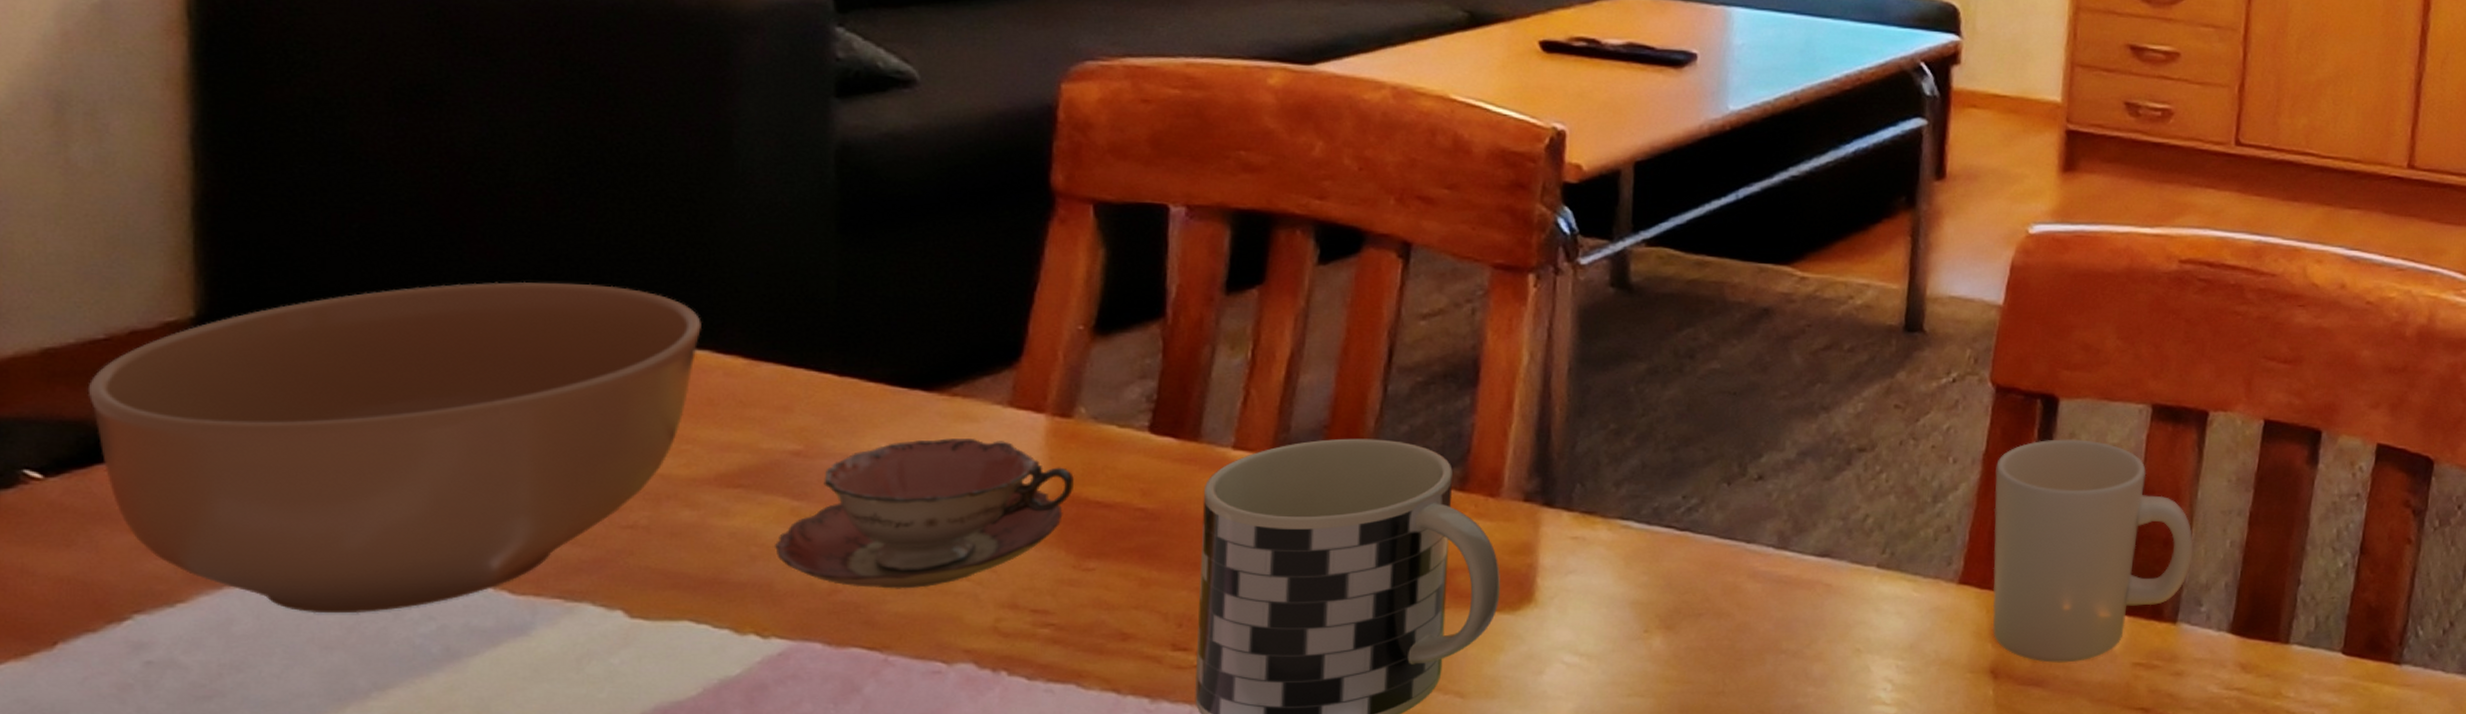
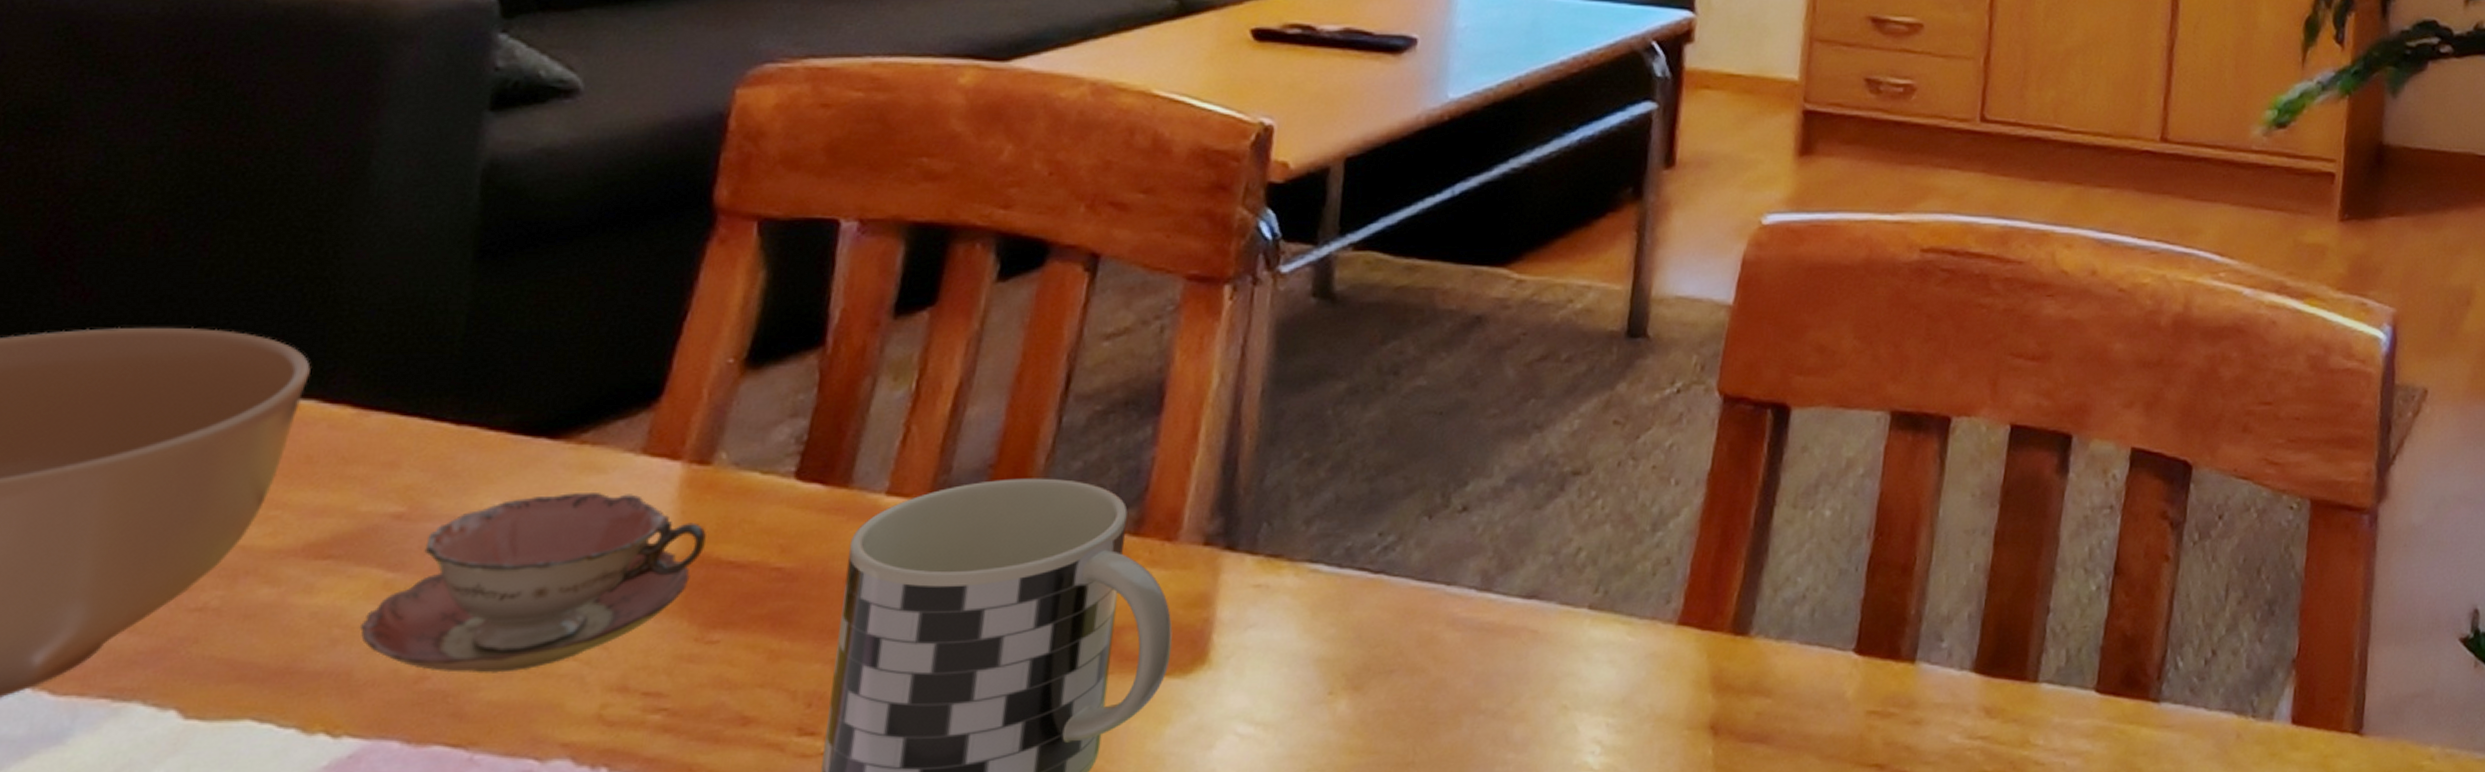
mug: present [1992,439,2194,663] -> none [1713,453,1934,715]

